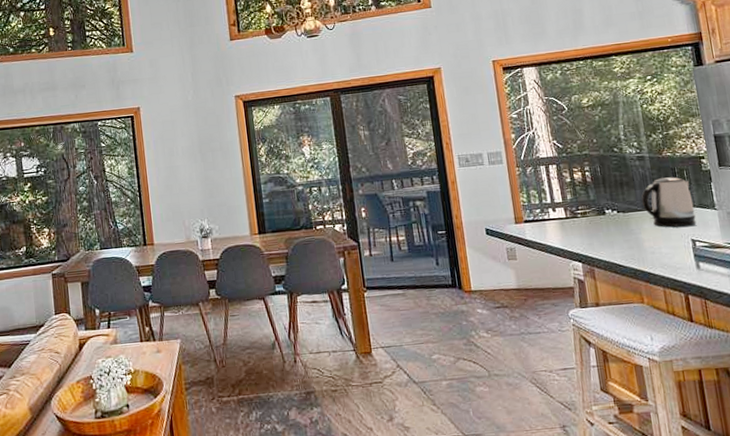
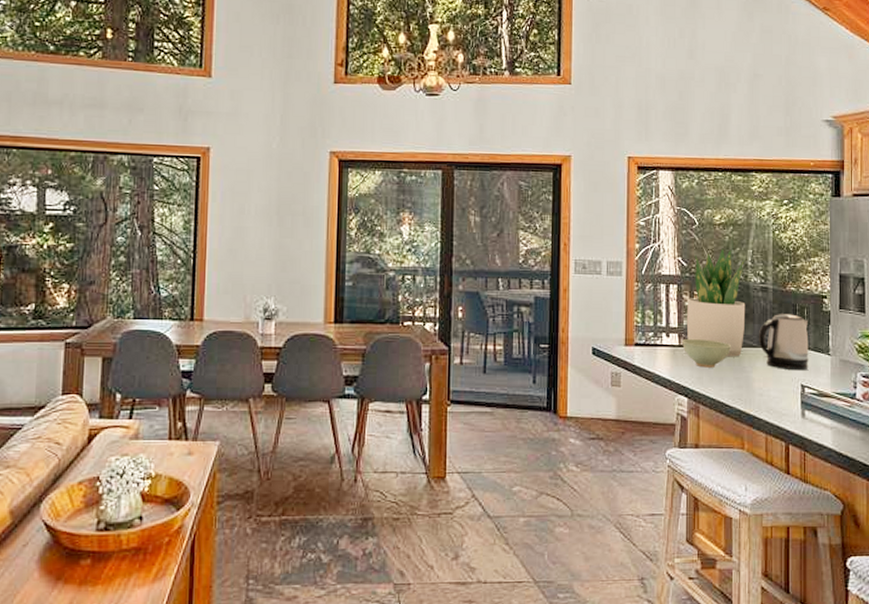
bowl: none [567,209,618,235] -> present [681,338,732,368]
planter: none [568,127,628,223] -> present [686,248,746,357]

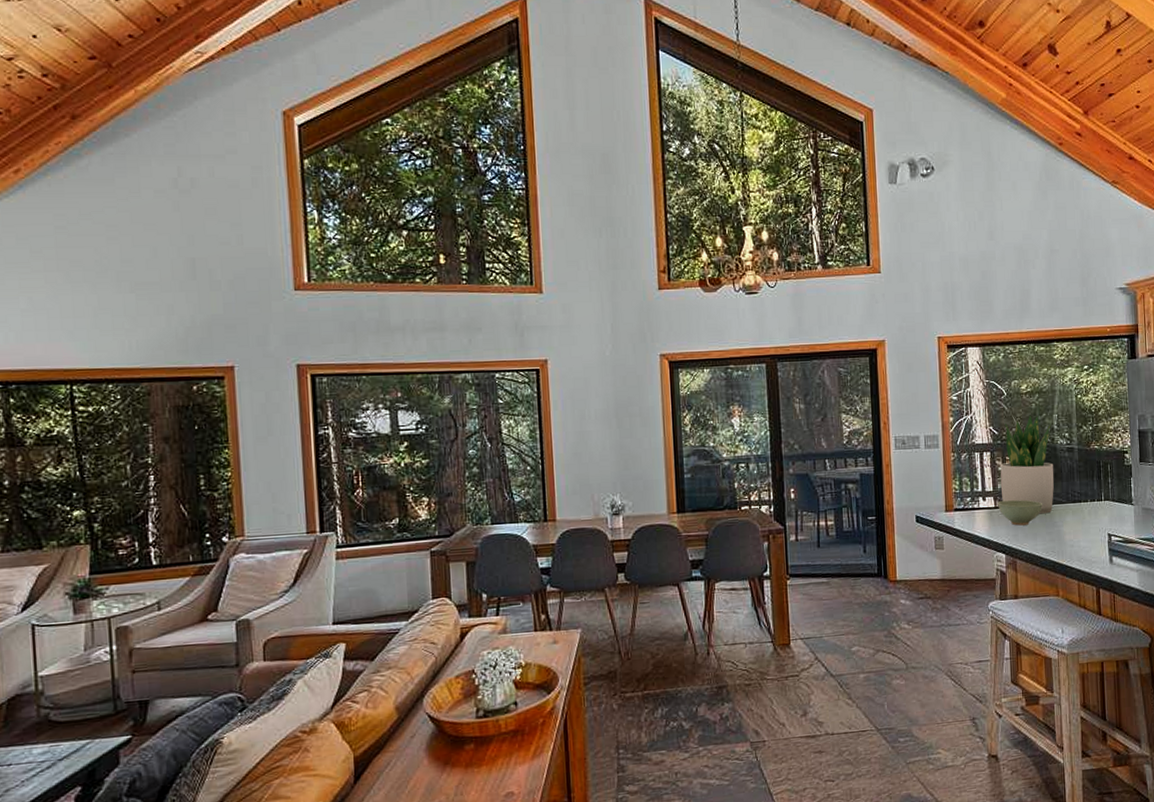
kettle: present [758,314,809,371] -> none [1066,470,1114,522]

